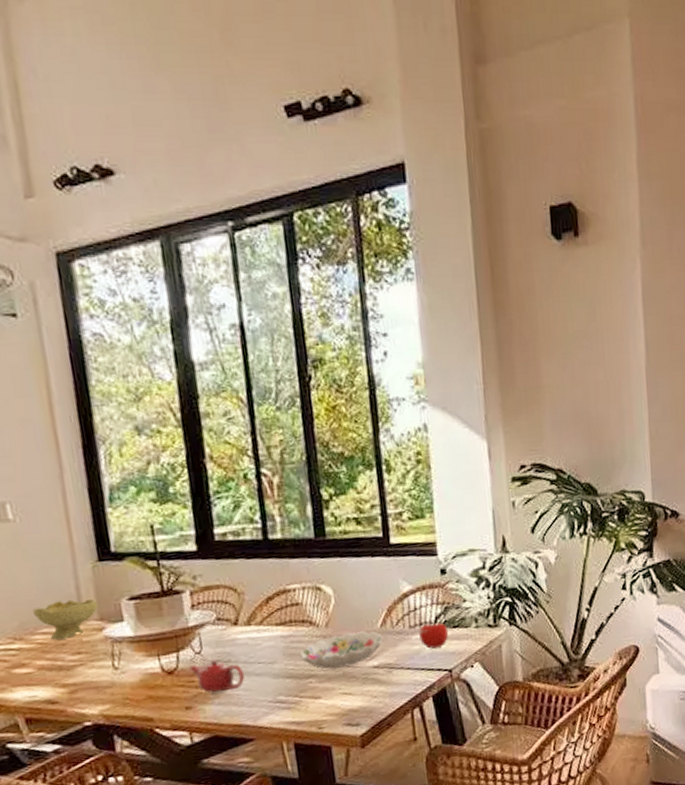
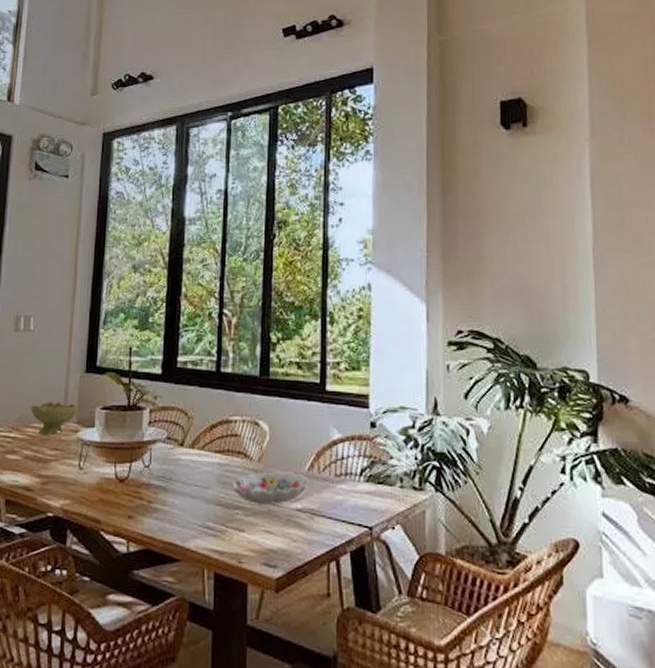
teapot: present [188,659,244,693] -> none [137,475,181,508]
fruit: present [419,620,449,649] -> none [344,471,373,502]

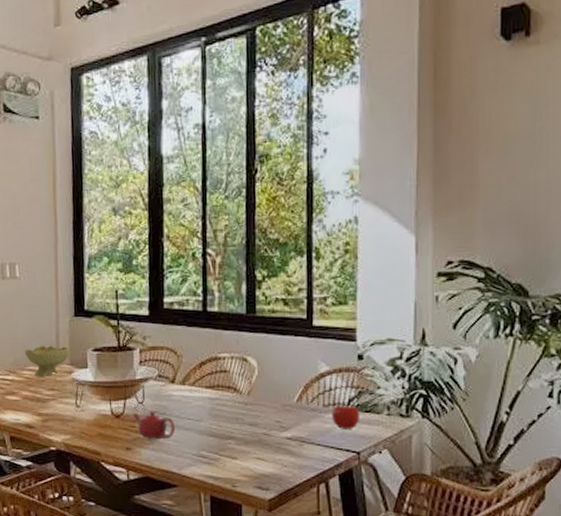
teapot: none [137,475,181,508] -> present [132,410,175,440]
decorative bowl: present [231,470,309,505] -> none [222,403,298,434]
fruit: none [344,471,373,502] -> present [332,401,361,429]

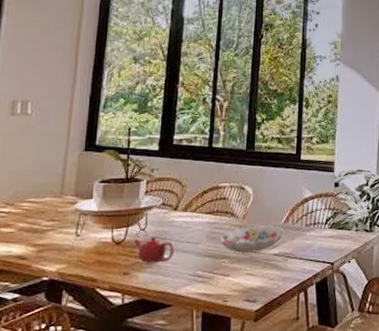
bowl: present [24,345,70,376] -> none [26,177,76,208]
decorative bowl: none [222,403,298,434] -> present [219,224,285,253]
fruit: present [332,401,361,429] -> none [312,221,335,244]

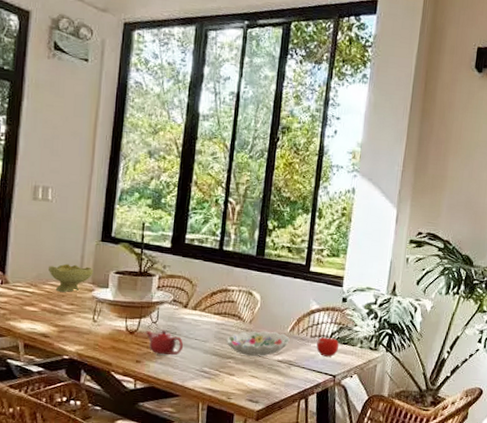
bowl: none [26,177,76,208] -> present [48,263,94,292]
fruit: none [312,221,335,244] -> present [316,334,340,357]

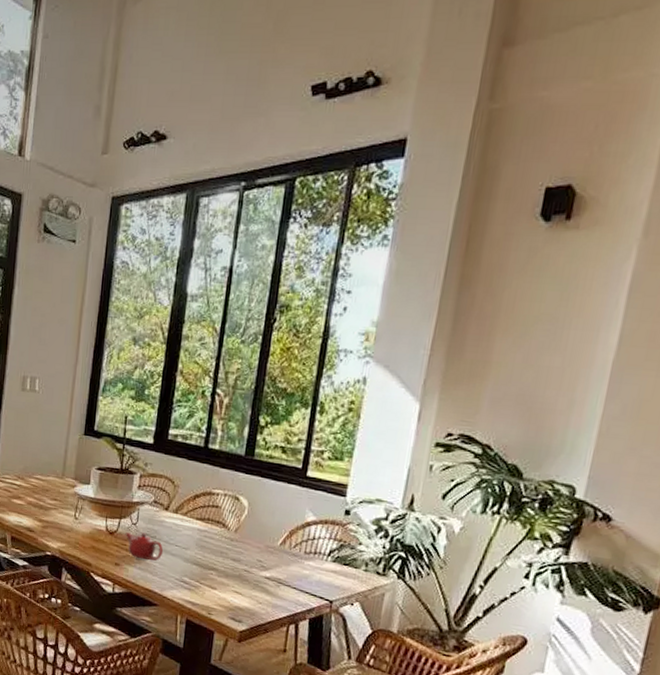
bowl: present [48,263,94,292] -> none [34,457,76,487]
decorative bowl: present [226,330,290,356] -> none [208,540,280,571]
fruit: present [316,334,340,357] -> none [311,551,339,579]

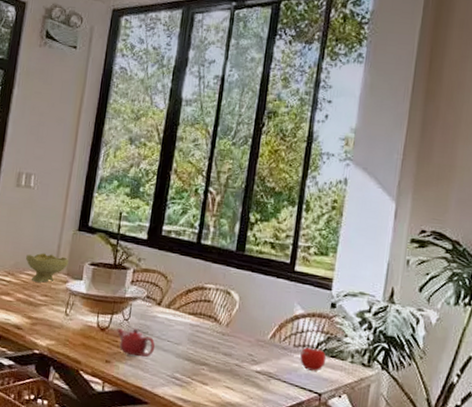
bowl: none [34,457,76,487] -> present [25,253,69,283]
fruit: none [311,551,339,579] -> present [300,344,327,371]

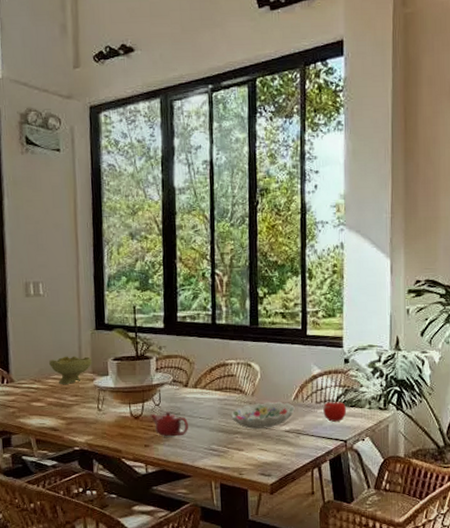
decorative bowl: none [200,335,270,365] -> present [230,401,295,429]

